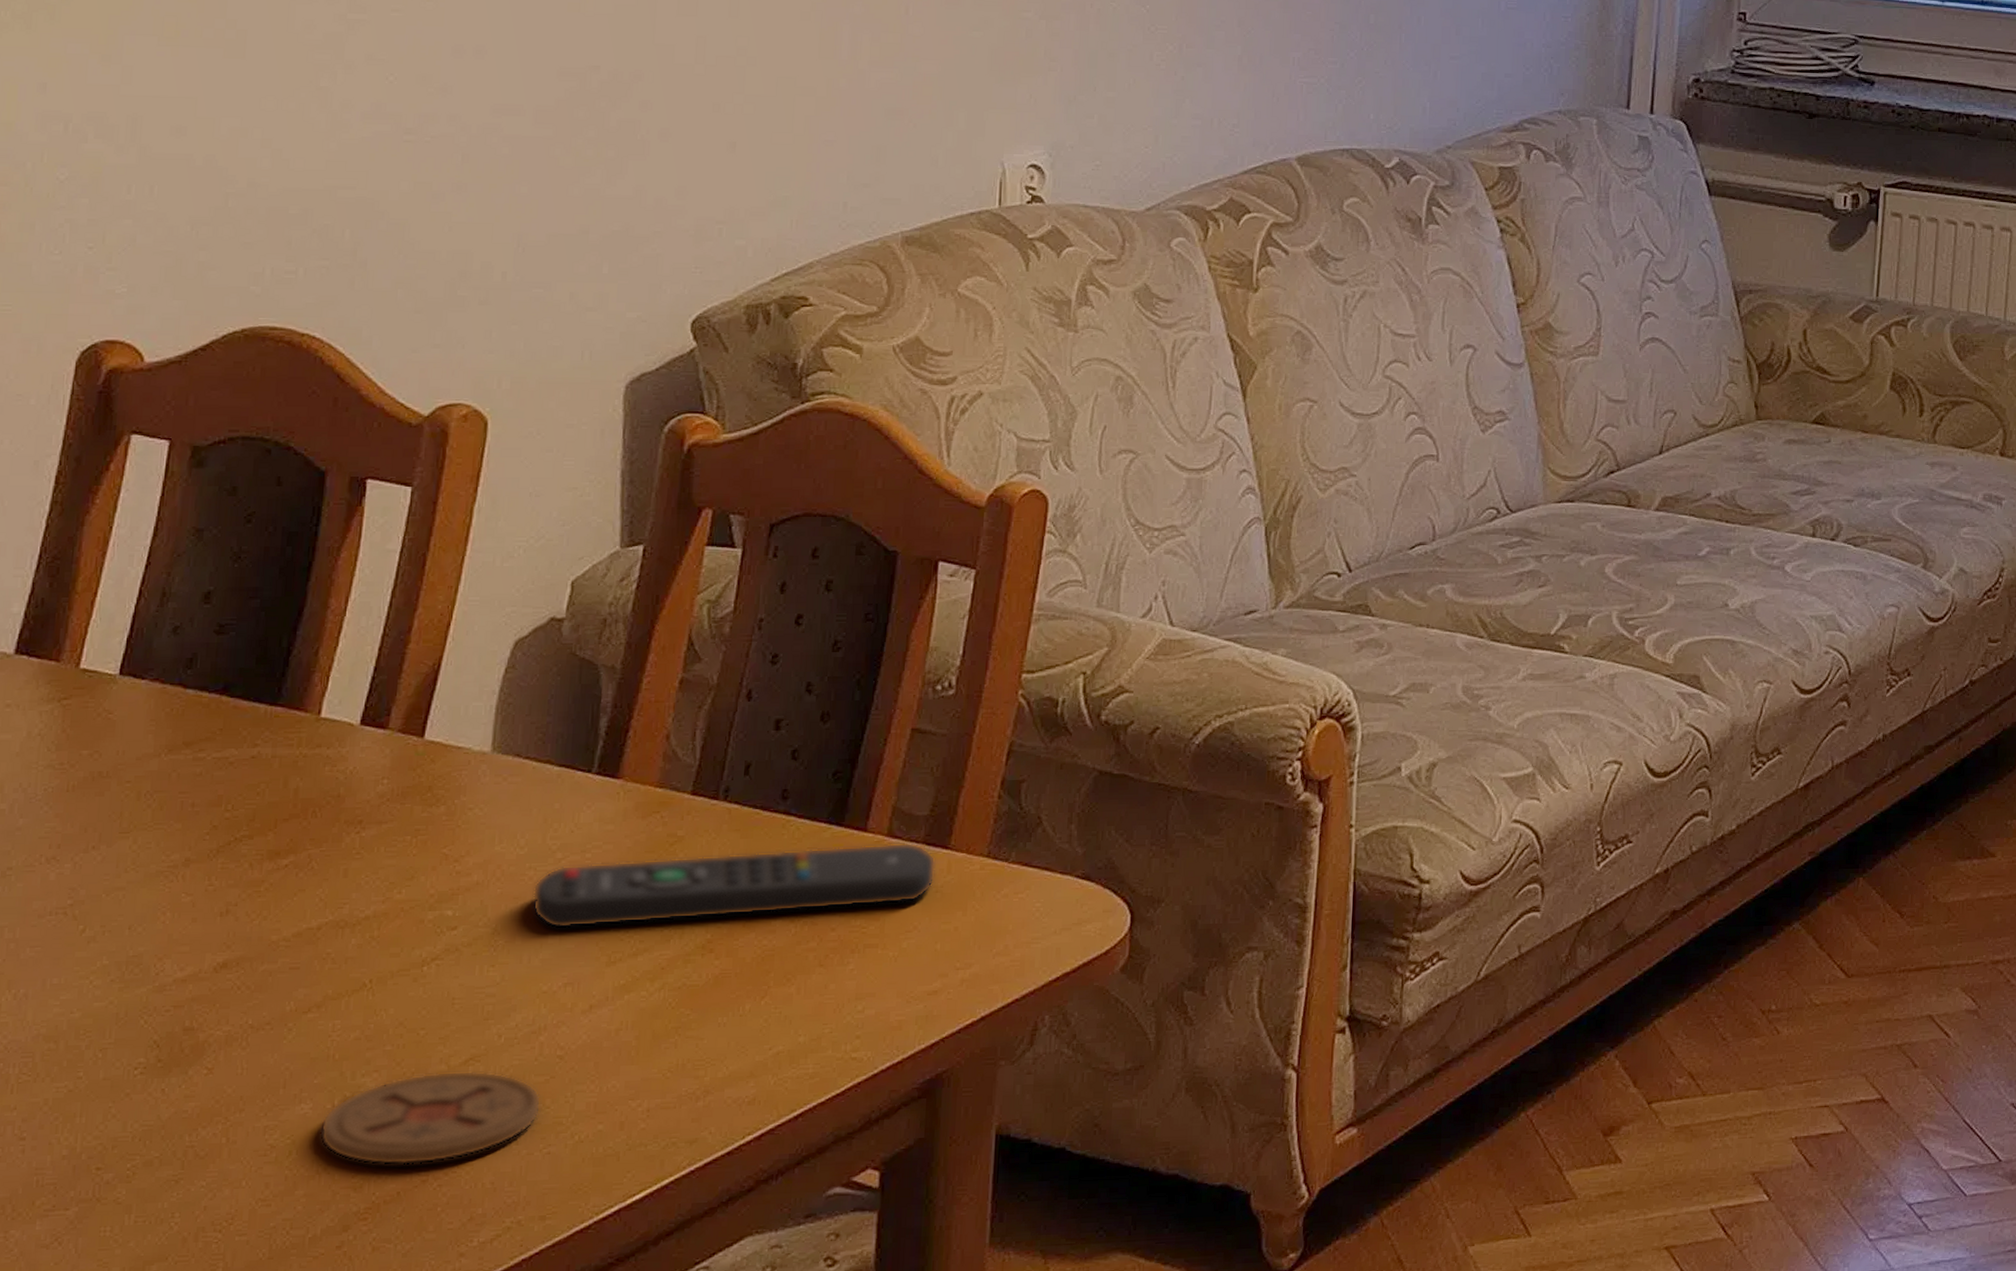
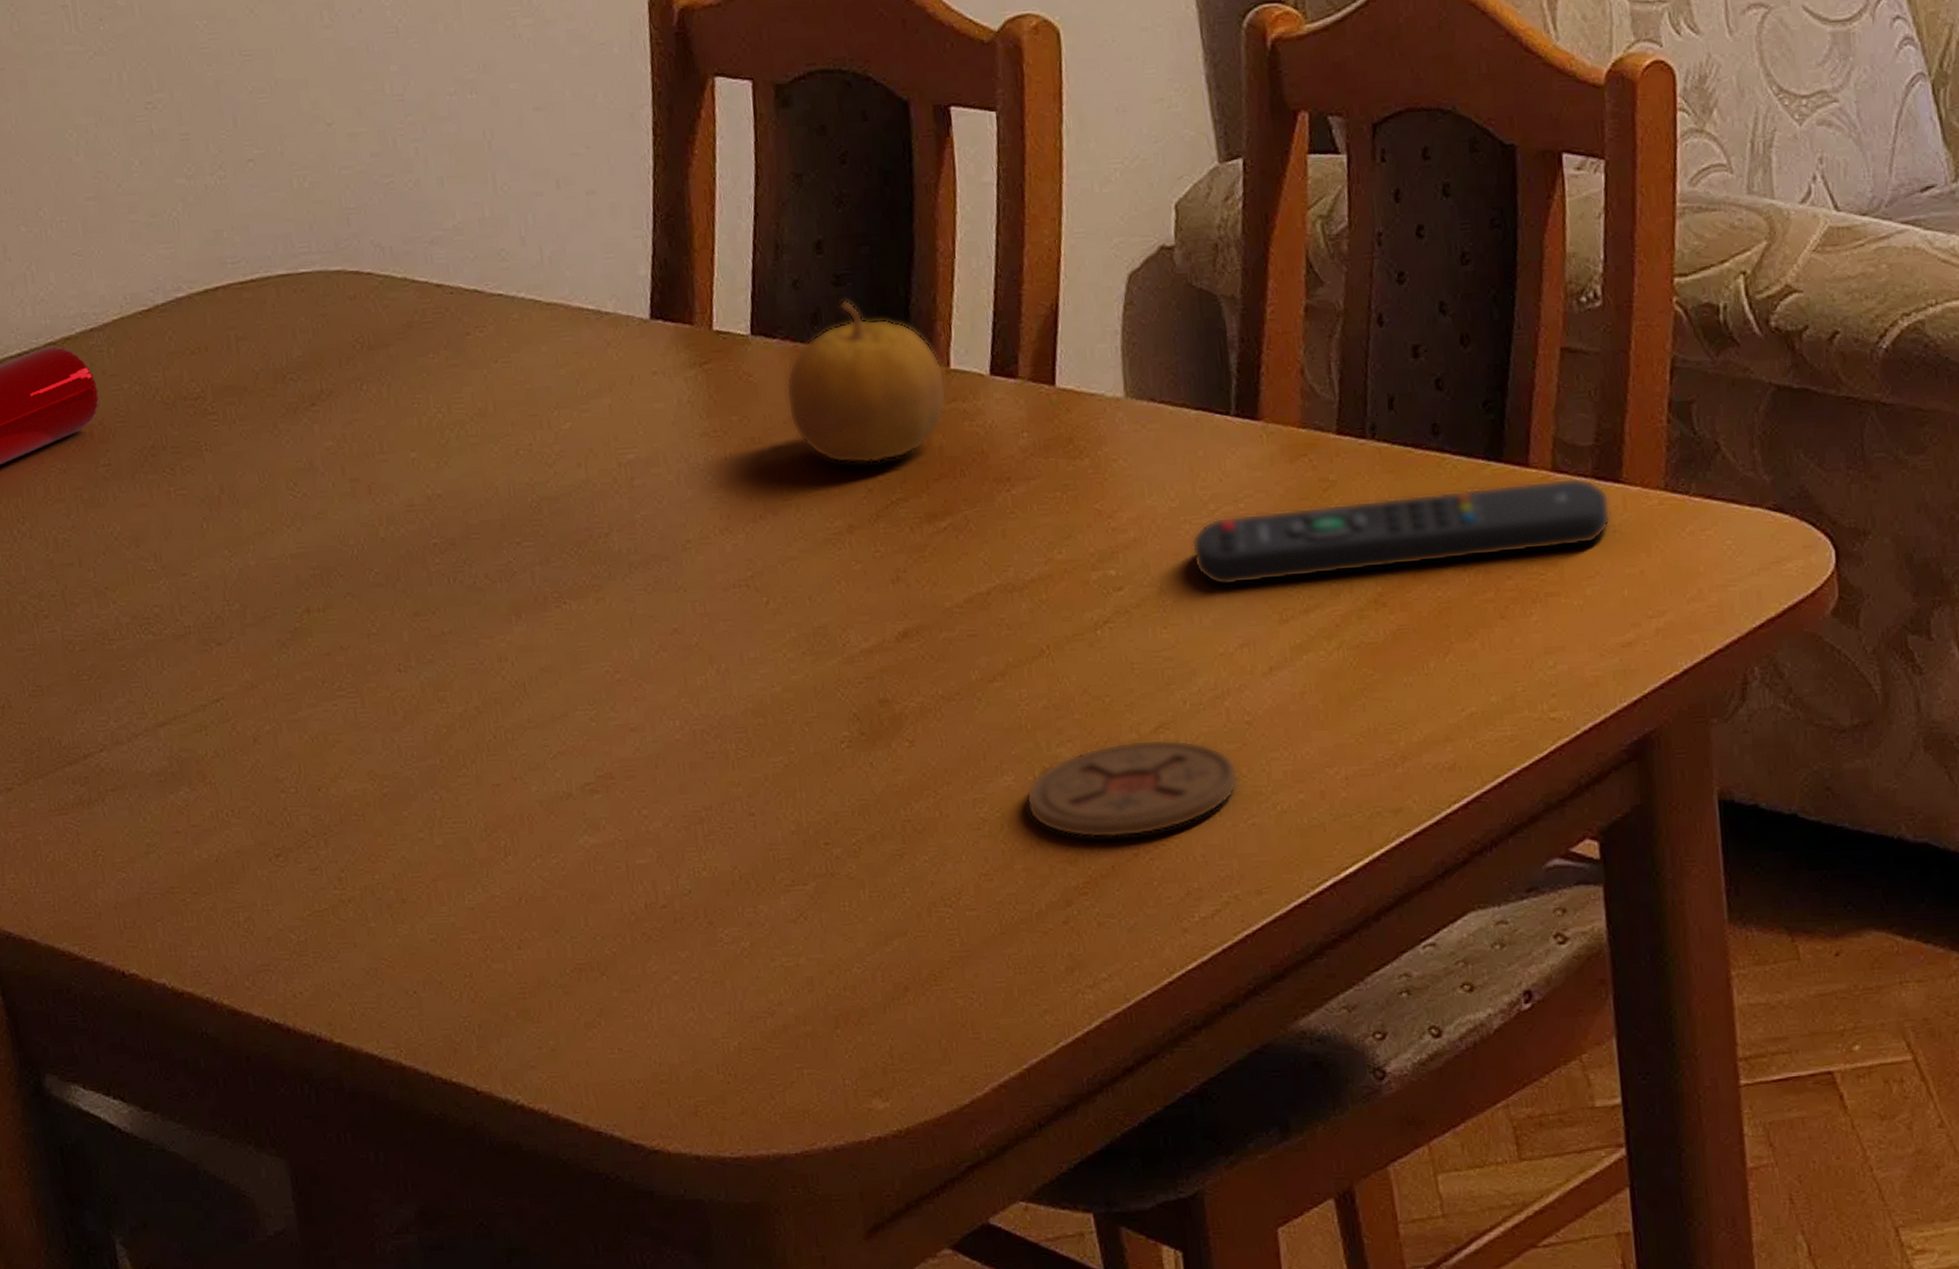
fruit: none [143,647,314,802] -> present [785,299,947,465]

